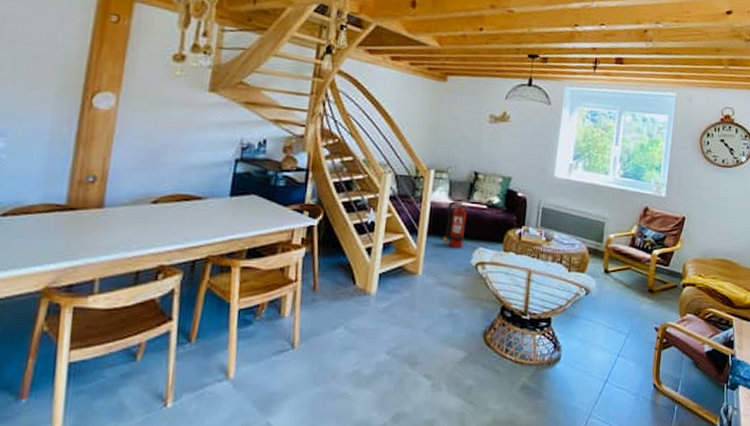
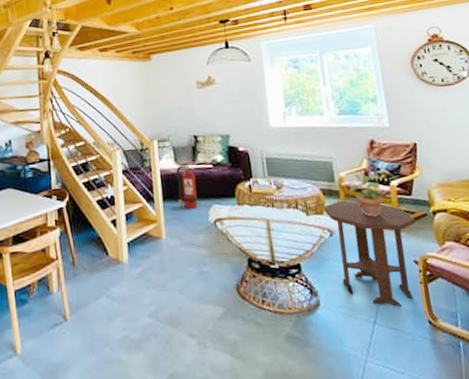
side table: none [586,261,666,368] -> present [324,200,416,307]
potted plant: none [614,237,646,281] -> present [348,173,384,216]

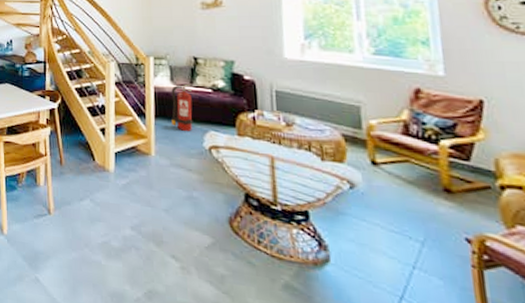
side table: present [324,200,416,307] -> none [345,151,473,287]
potted plant: present [348,173,384,216] -> none [380,123,428,177]

